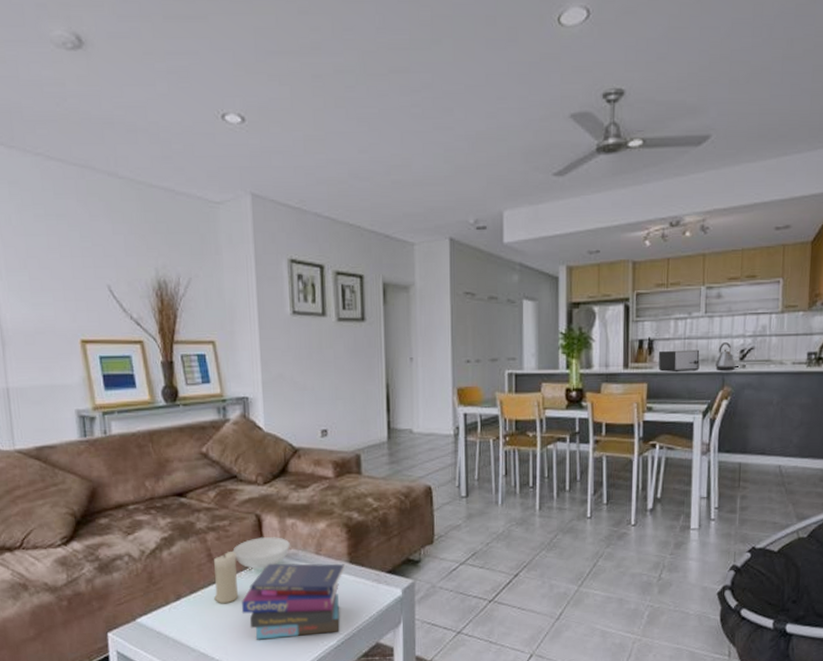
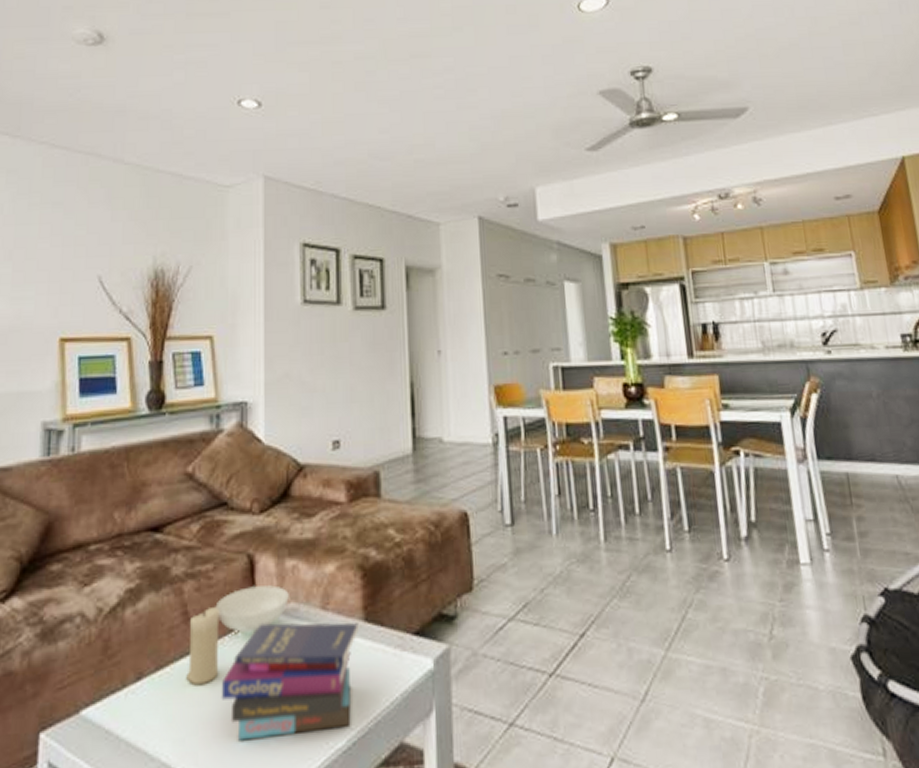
toaster: present [658,349,700,373] -> none [726,333,777,362]
kettle: present [715,342,736,372] -> none [795,325,820,359]

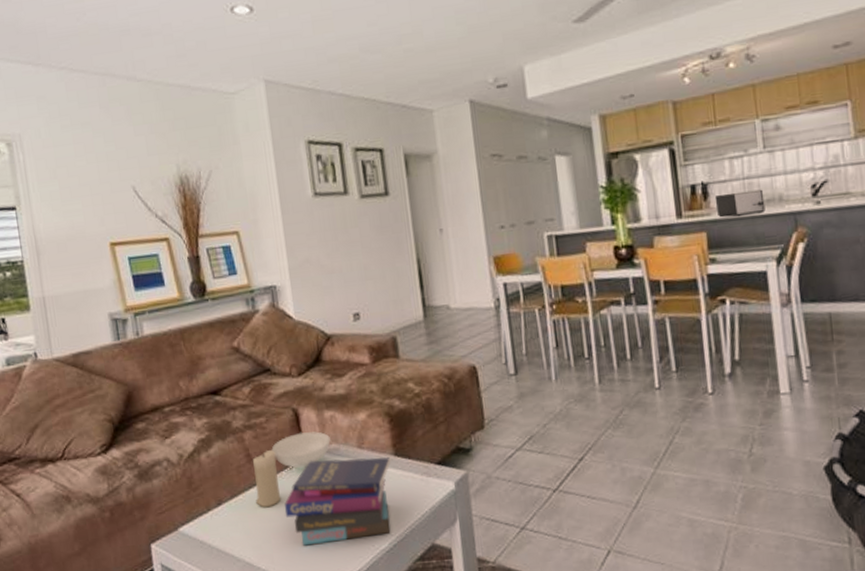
toaster: none [726,333,777,362] -> present [714,189,766,218]

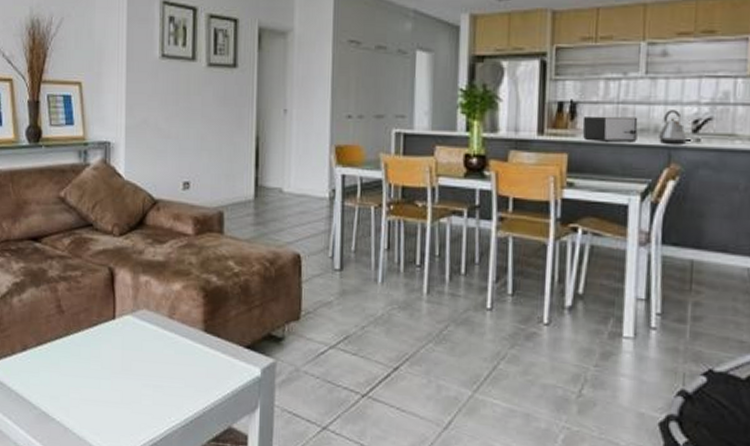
candle: present [252,449,281,507] -> none [60,304,86,361]
bowl: present [271,431,331,470] -> none [82,293,142,329]
books: present [284,457,391,546] -> none [87,322,199,409]
kettle: none [784,178,809,211] -> present [659,110,688,145]

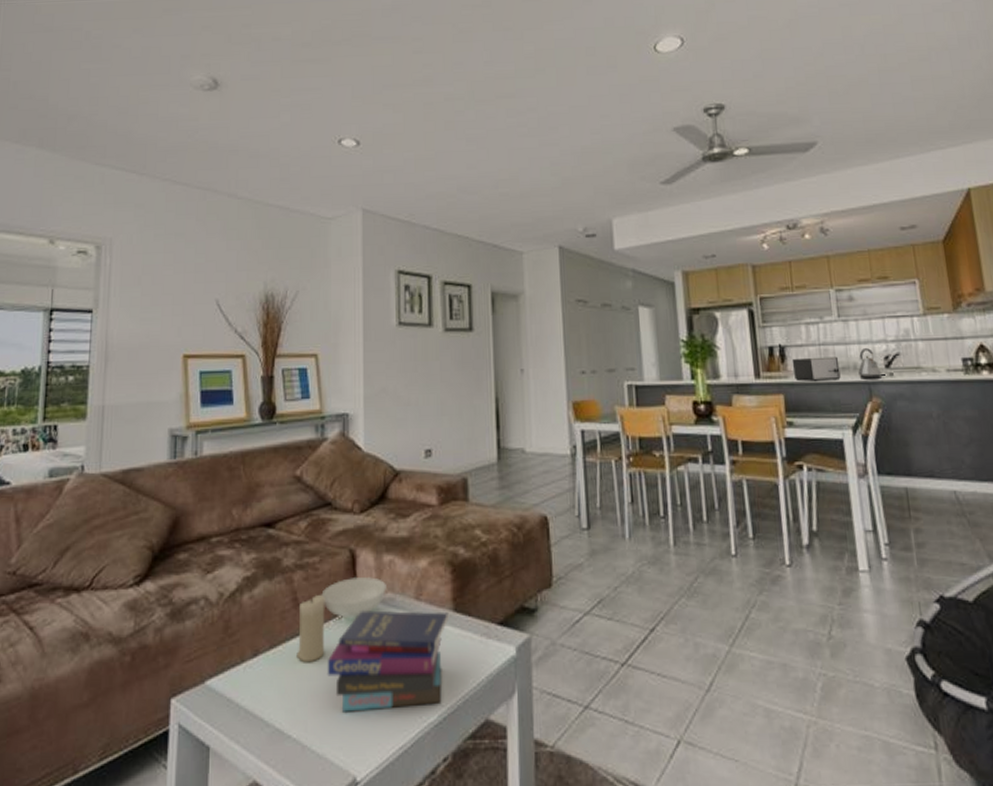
candle: none [60,304,86,361] -> present [297,594,325,662]
bowl: none [82,293,142,329] -> present [321,577,386,620]
books: none [87,322,199,409] -> present [327,610,448,712]

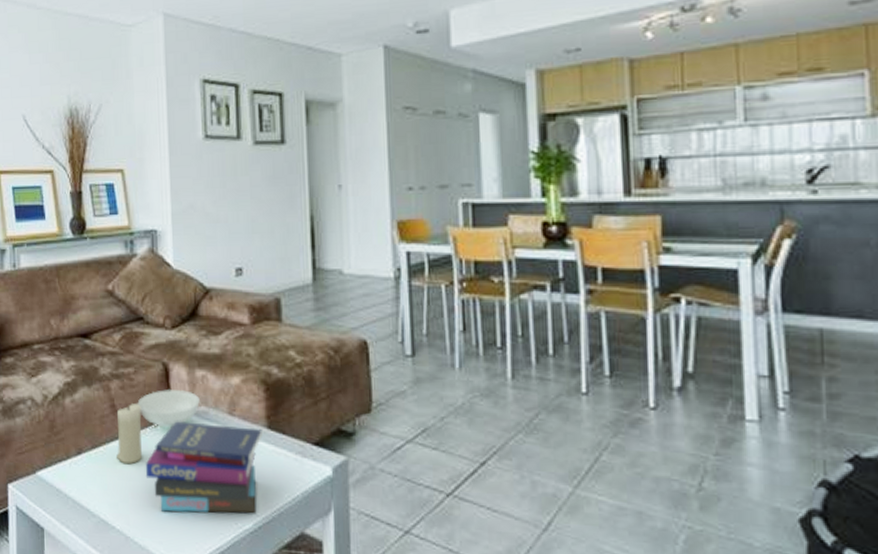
toaster: present [791,356,841,382] -> none [675,170,742,201]
kettle: present [858,348,882,381] -> none [767,159,802,199]

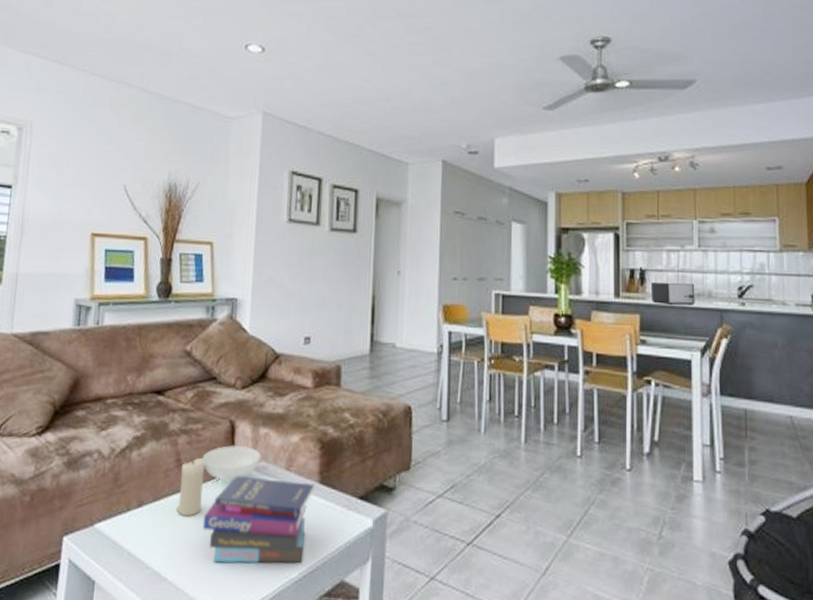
toaster: none [675,170,742,201] -> present [650,282,695,306]

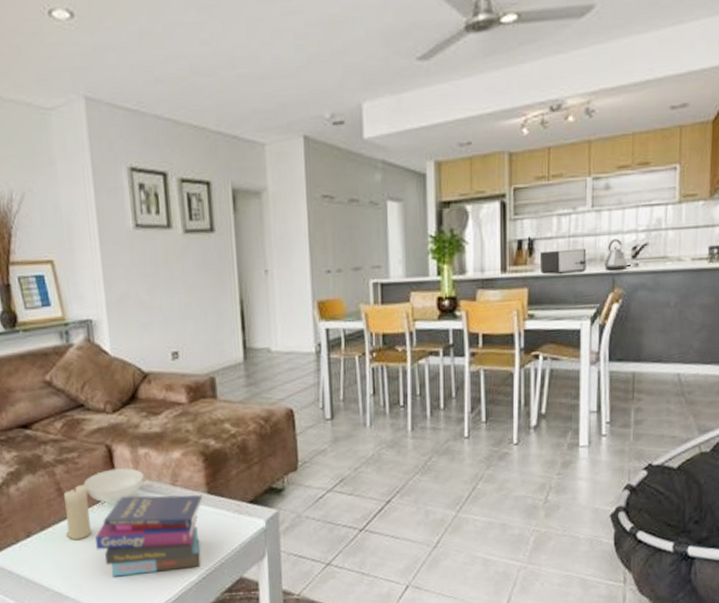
kettle: none [712,278,735,308] -> present [604,239,628,272]

